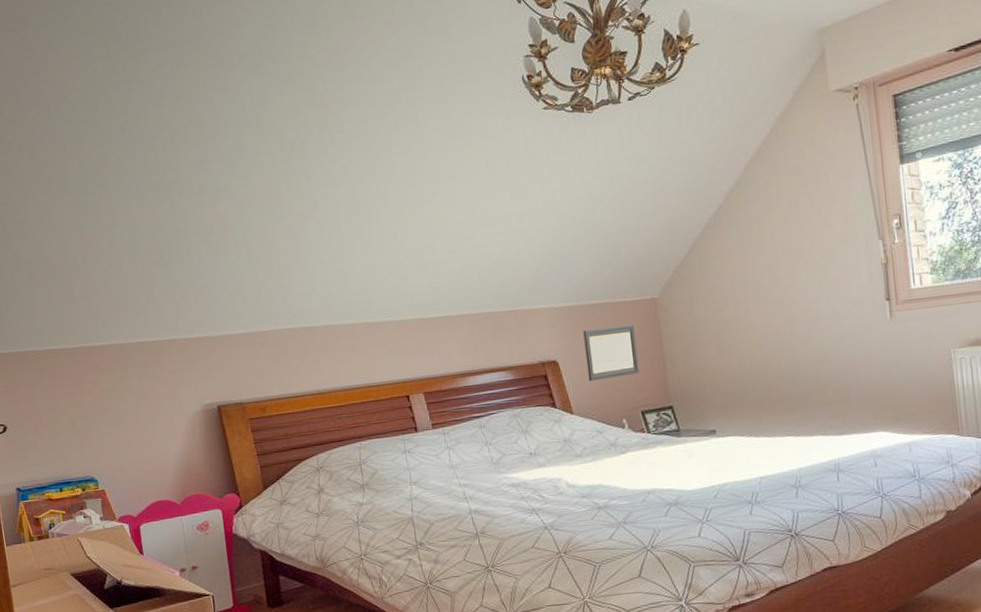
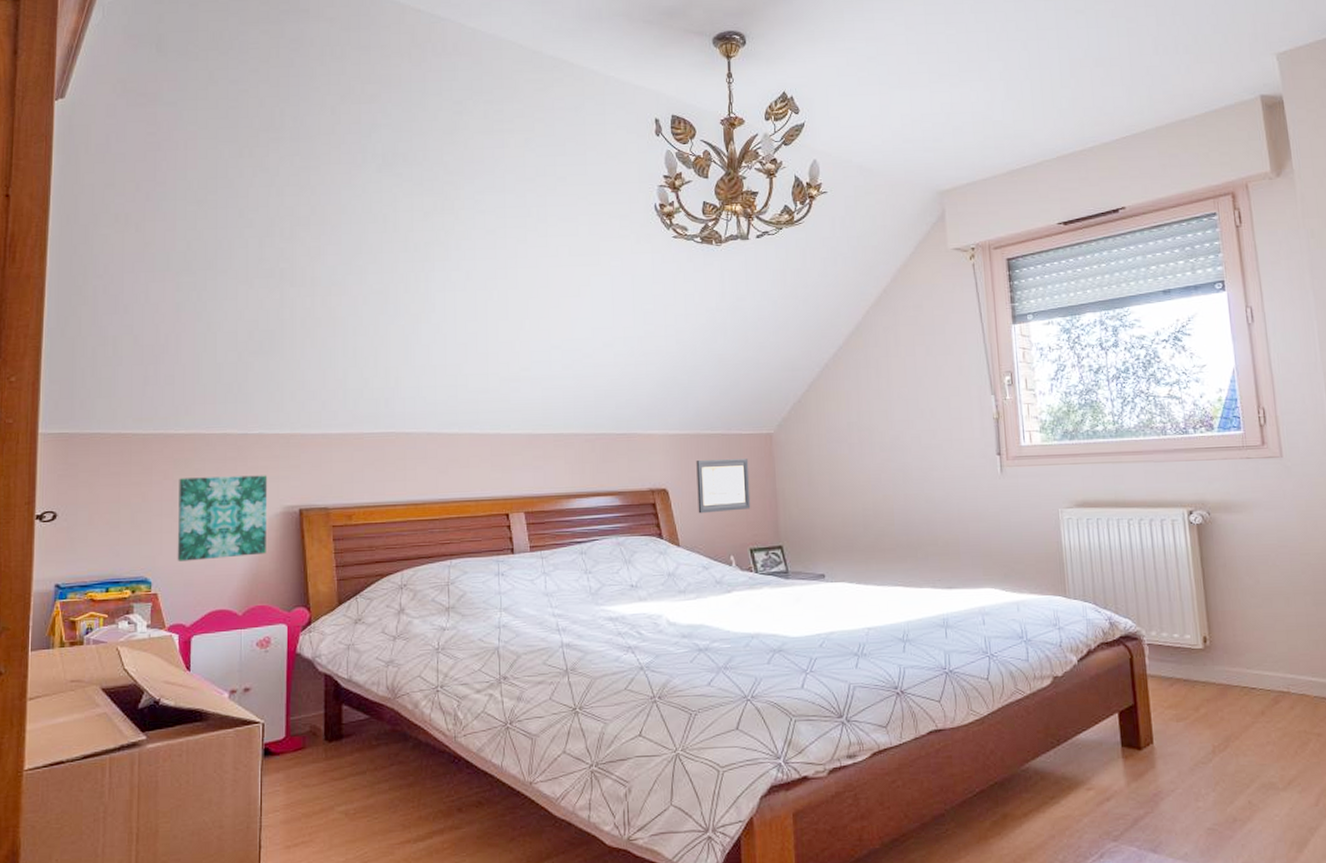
wall art: none [107,377,194,460] -> present [177,475,268,561]

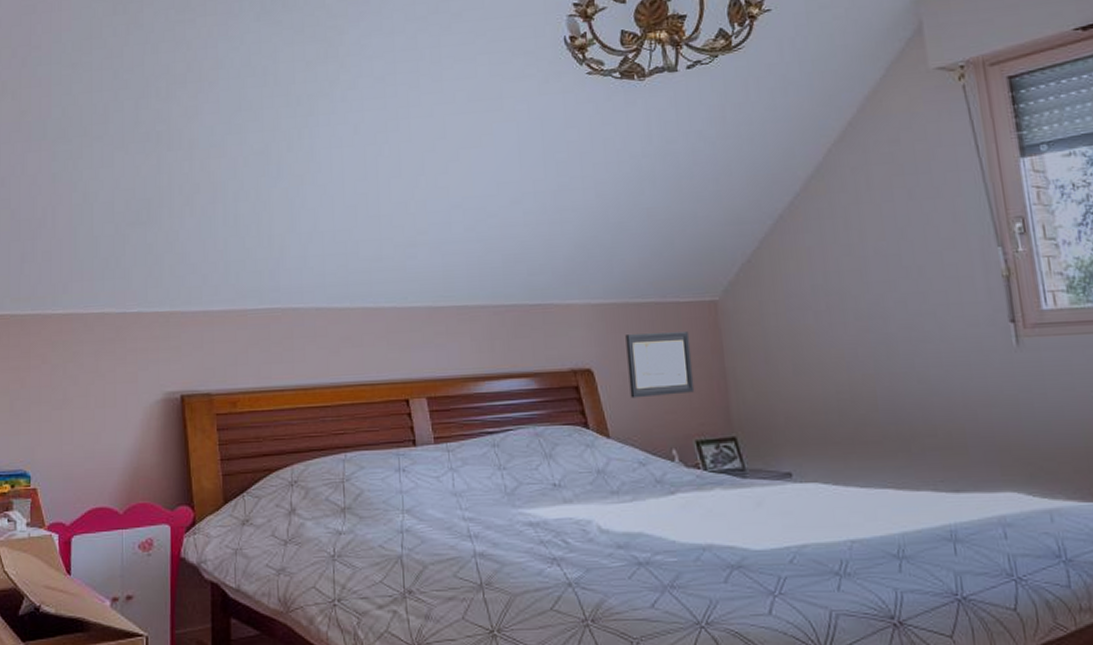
wall art: present [177,475,268,561] -> none [56,358,148,453]

